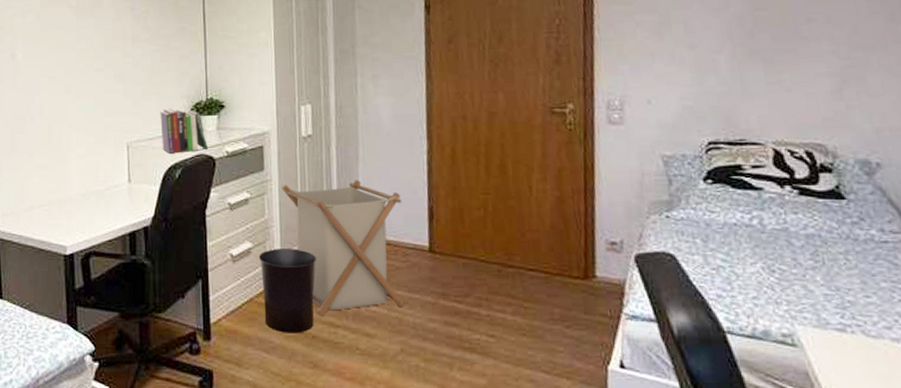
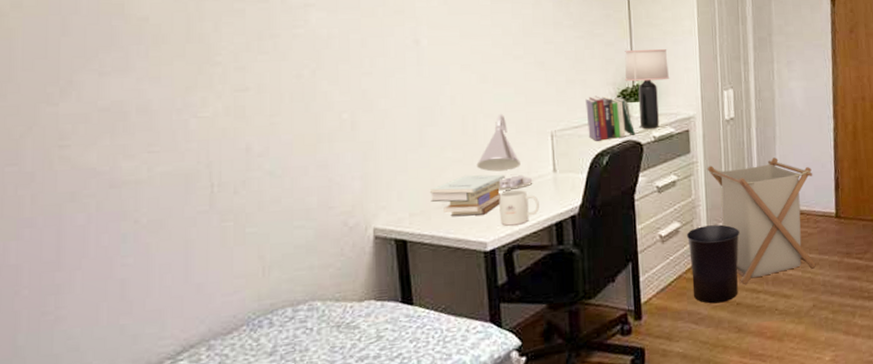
books: none [19,180,84,220] -> present [429,174,505,217]
table lamp: none [60,124,109,197] -> present [476,114,533,190]
mug: none [78,197,114,232] -> present [499,189,539,226]
table lamp: none [199,61,244,143] -> present [625,48,670,129]

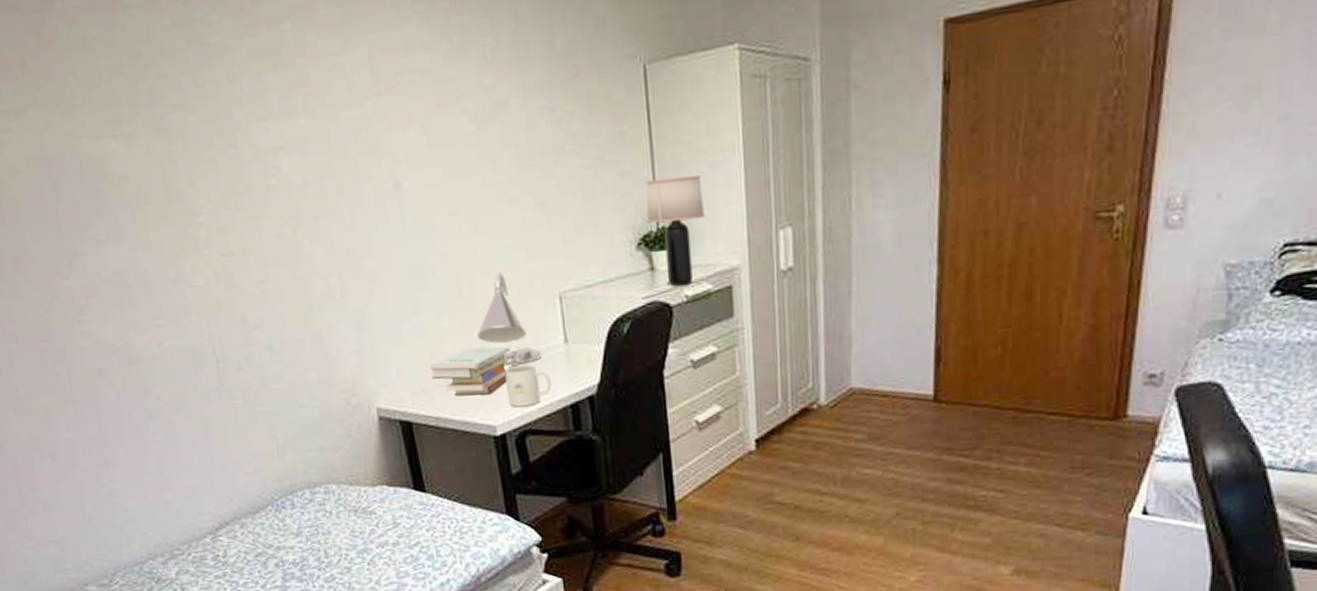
books: present [585,96,635,141] -> none [598,244,662,304]
waste bin: present [686,224,740,304] -> none [729,409,799,506]
laundry basket: present [707,157,816,284] -> none [756,320,904,484]

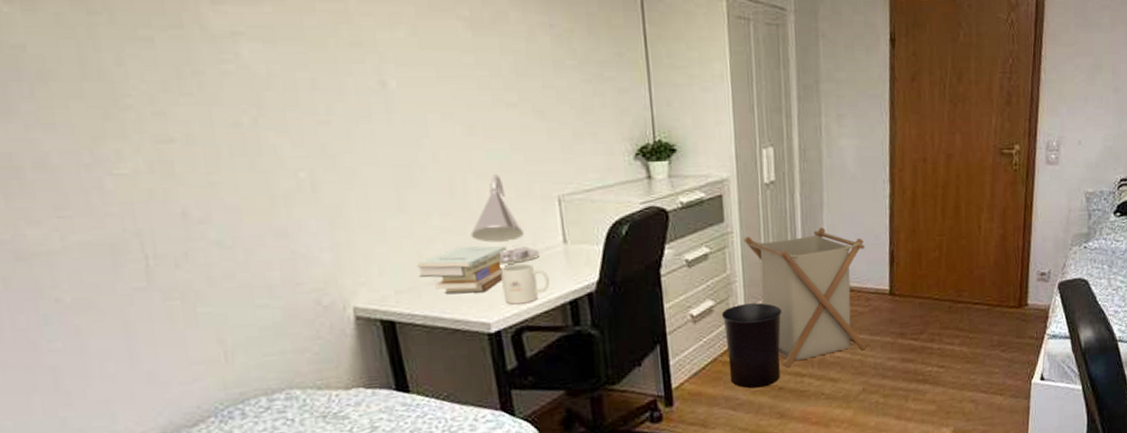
table lamp: present [645,175,706,286] -> none [642,96,698,193]
waste bin: none [729,409,799,506] -> present [721,303,782,389]
laundry basket: none [756,320,904,484] -> present [743,227,867,368]

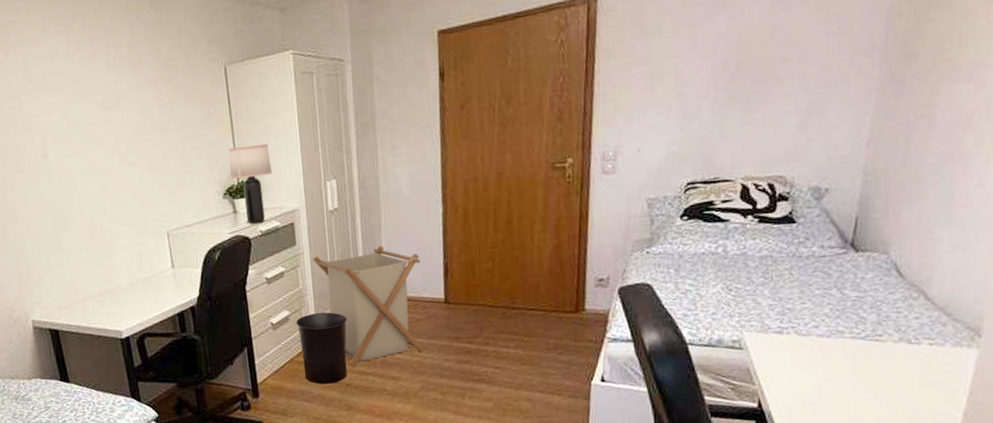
books: present [416,246,506,294] -> none [71,272,131,310]
table lamp: present [470,174,540,264] -> none [106,217,155,286]
mug: present [500,263,550,305] -> none [128,284,163,317]
table lamp: none [642,96,698,193] -> present [228,144,273,224]

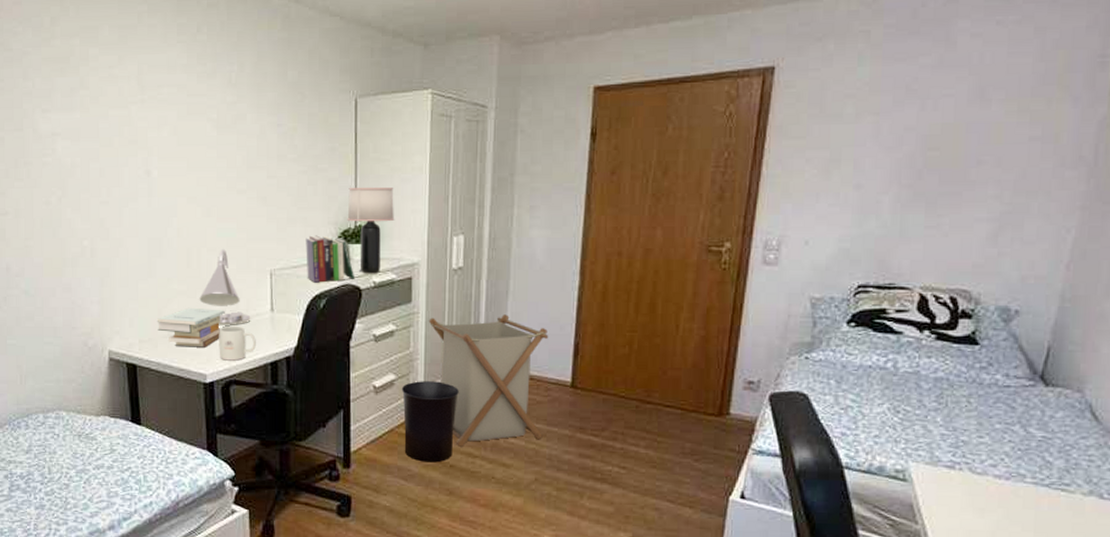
books: none [71,272,131,310] -> present [156,307,225,348]
table lamp: none [106,217,155,286] -> present [199,249,251,325]
mug: none [128,284,163,317] -> present [219,325,256,361]
books: none [195,195,243,238] -> present [306,235,354,283]

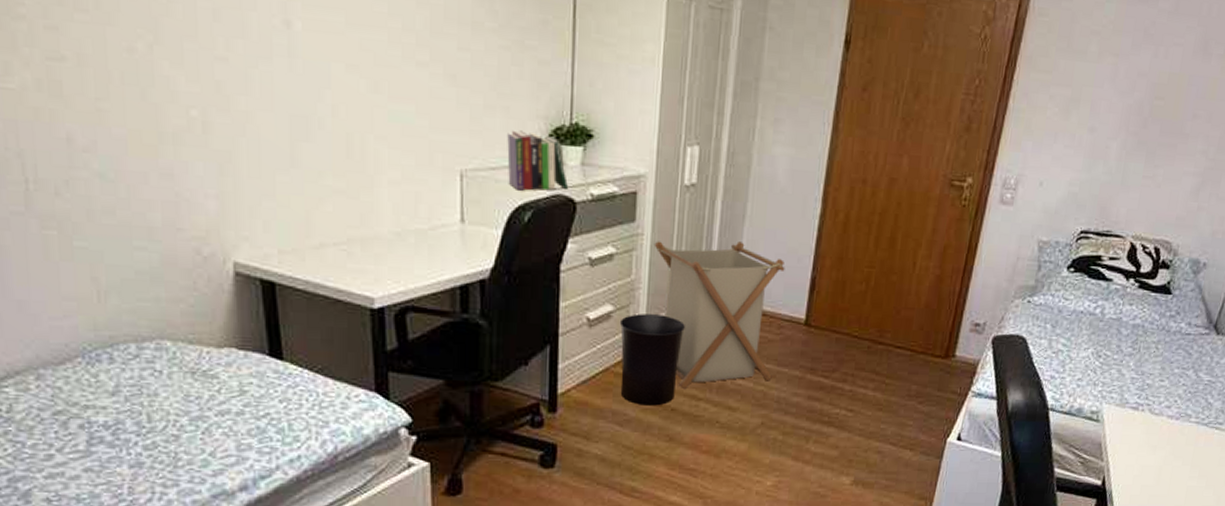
books: present [156,307,225,348] -> none [303,211,399,264]
table lamp: present [199,249,251,325] -> none [364,138,435,238]
mug: present [219,325,256,361] -> none [391,237,441,282]
table lamp: present [347,186,395,273] -> none [560,73,620,183]

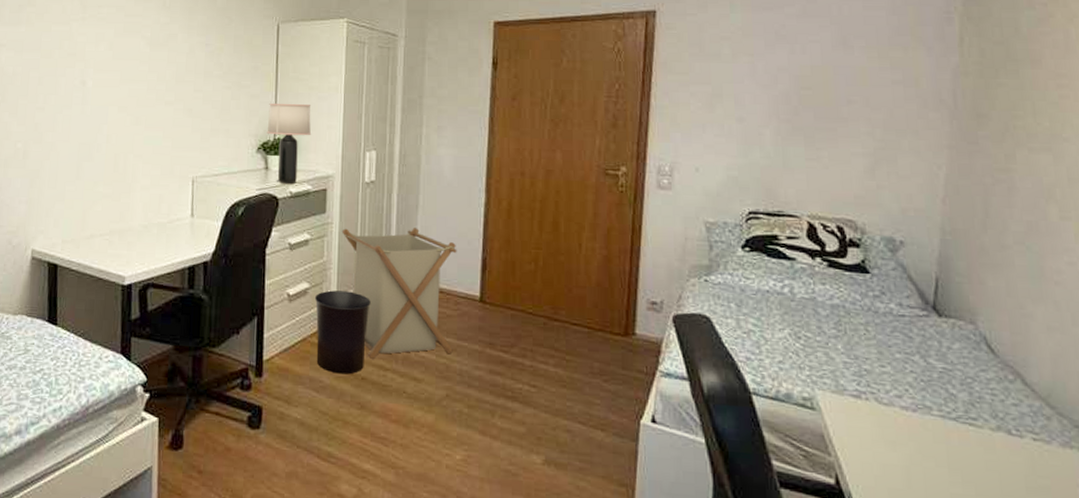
books: present [507,130,568,191] -> none [227,146,272,191]
table lamp: none [560,73,620,183] -> present [267,102,312,183]

